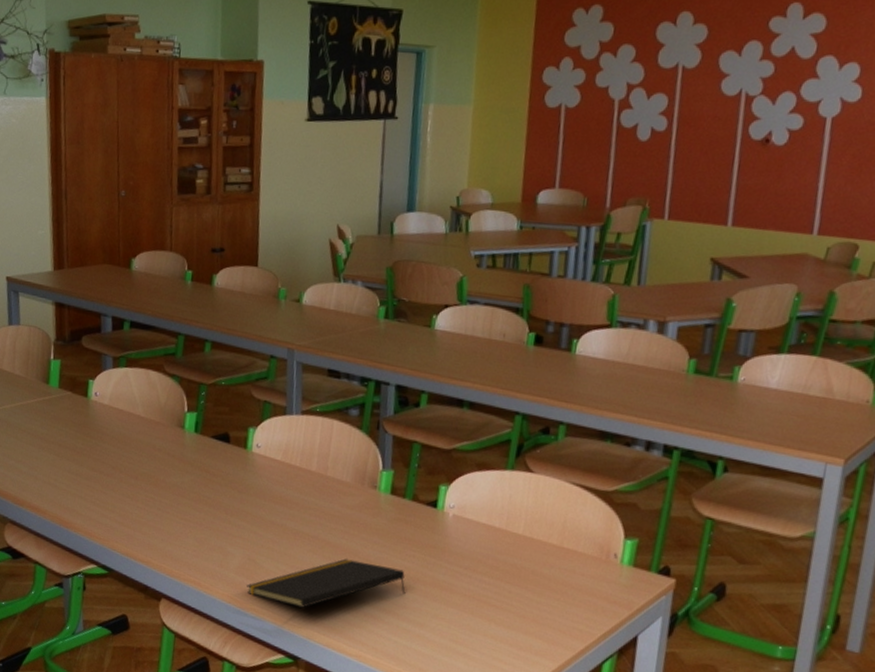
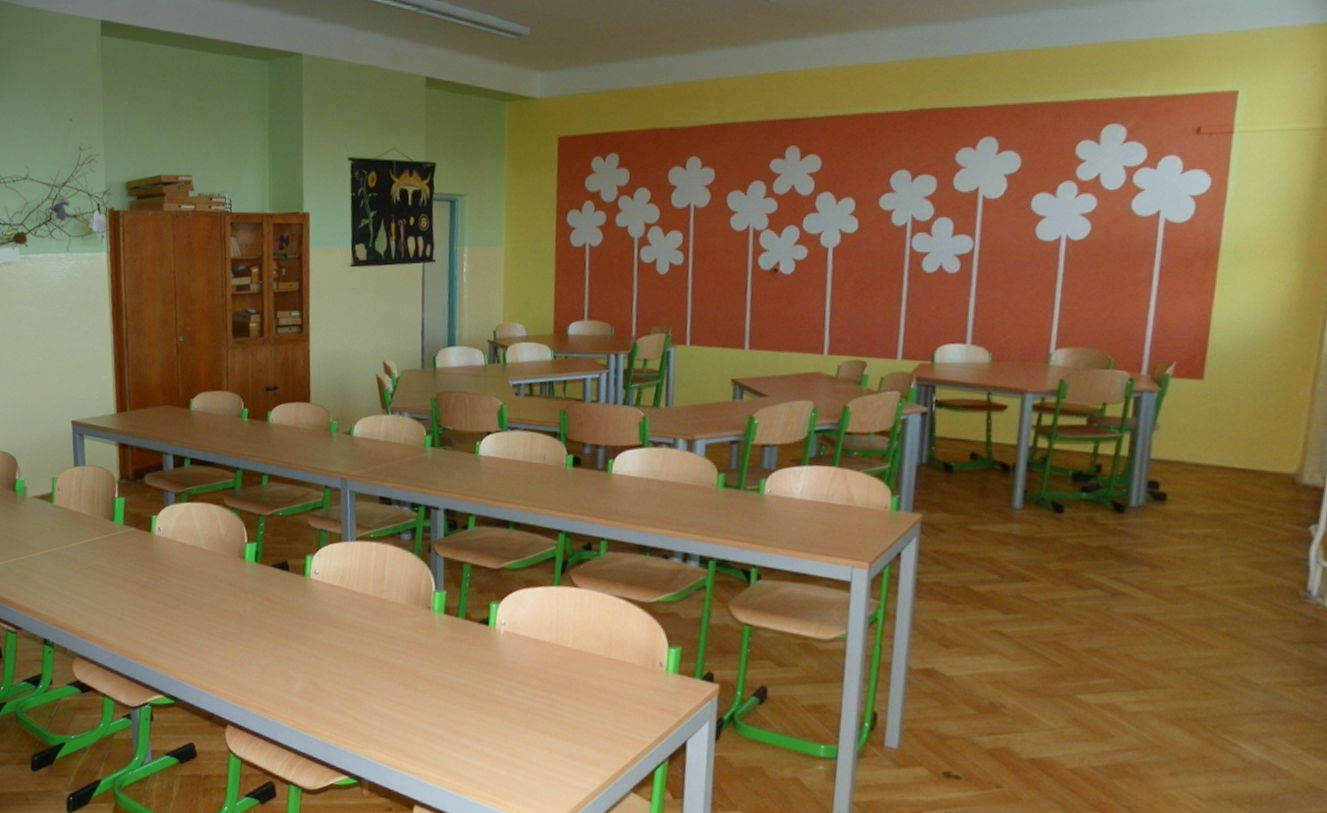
notepad: present [247,558,406,608] -> none [309,678,463,729]

